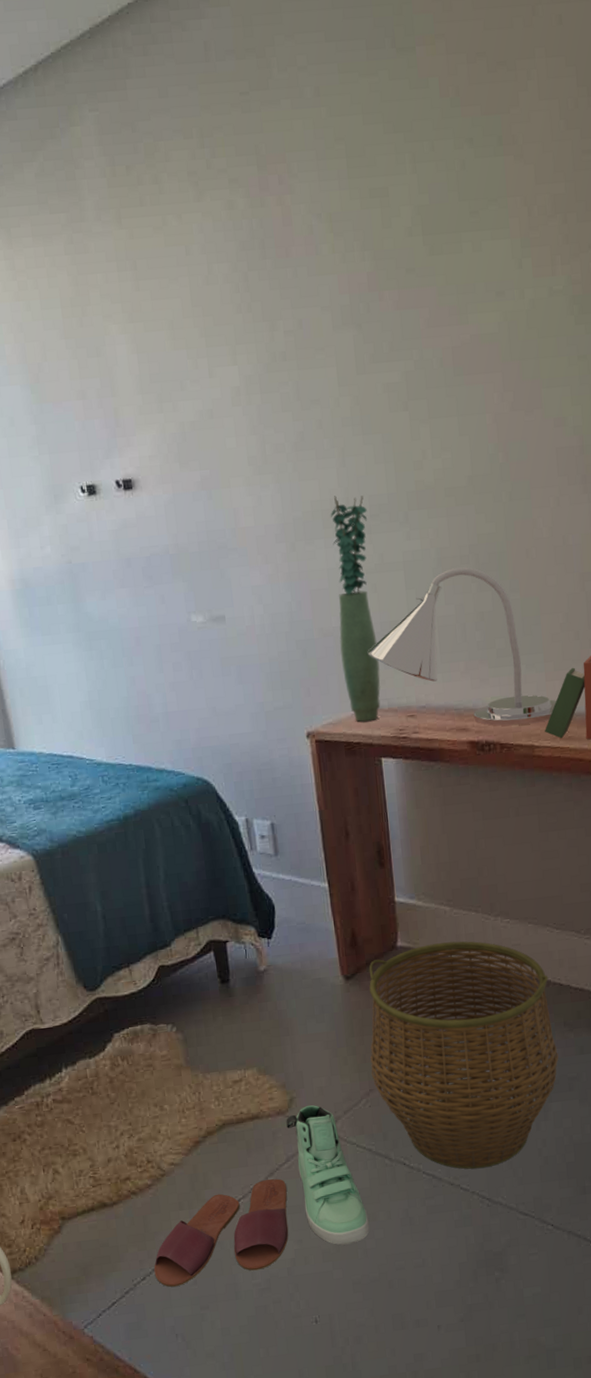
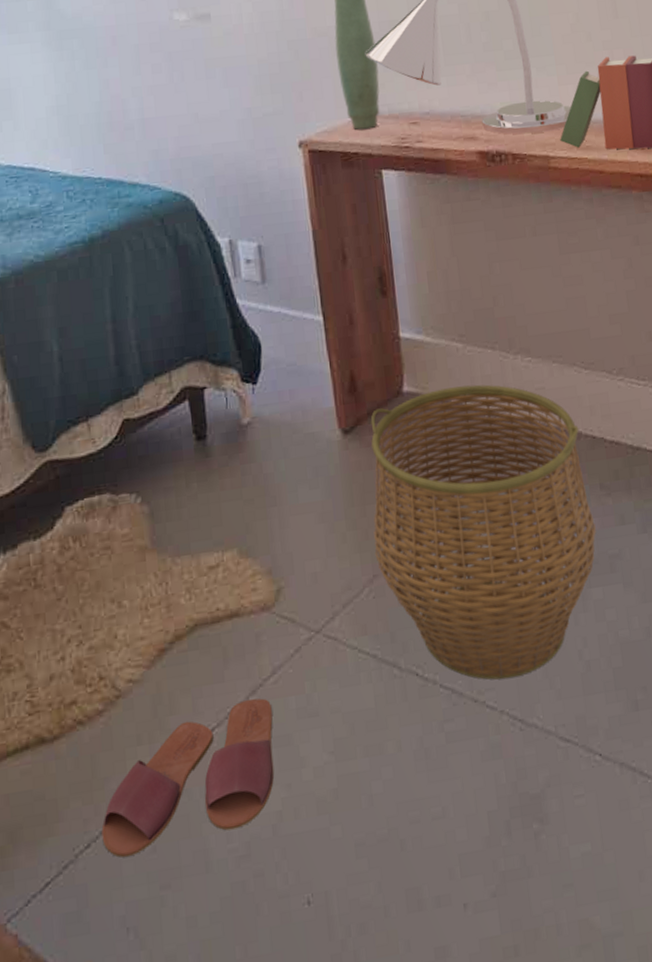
sneaker: present [286,1105,370,1245] -> none [272,597,375,790]

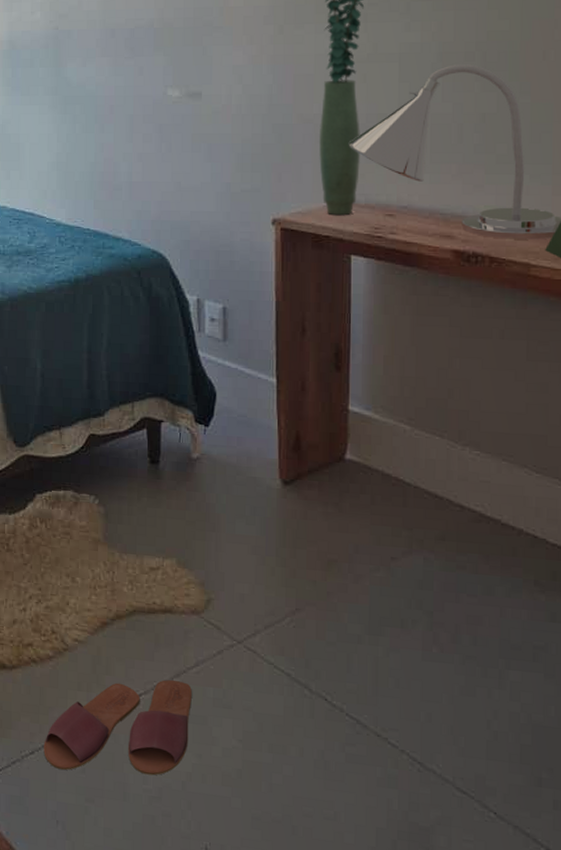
basket: present [370,384,596,680] -> none [299,463,523,727]

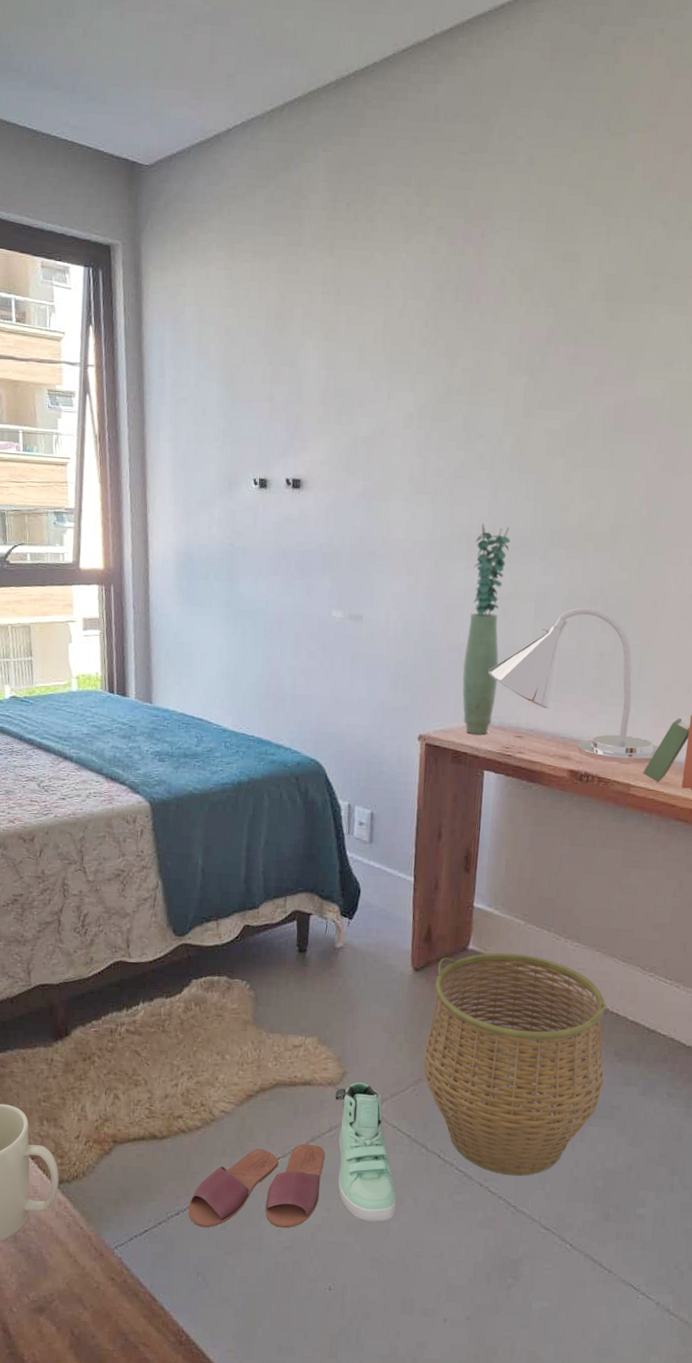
sneaker: none [200,611,278,774] -> present [335,1082,396,1222]
basket: none [299,463,523,727] -> present [423,953,607,1176]

